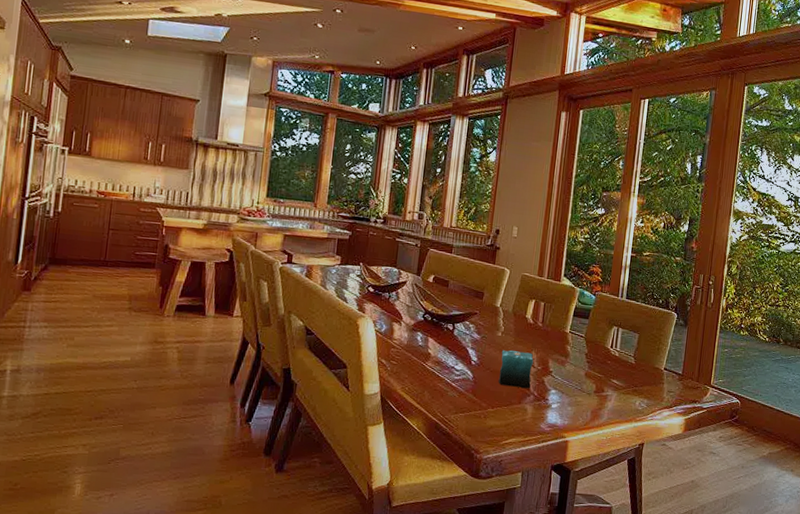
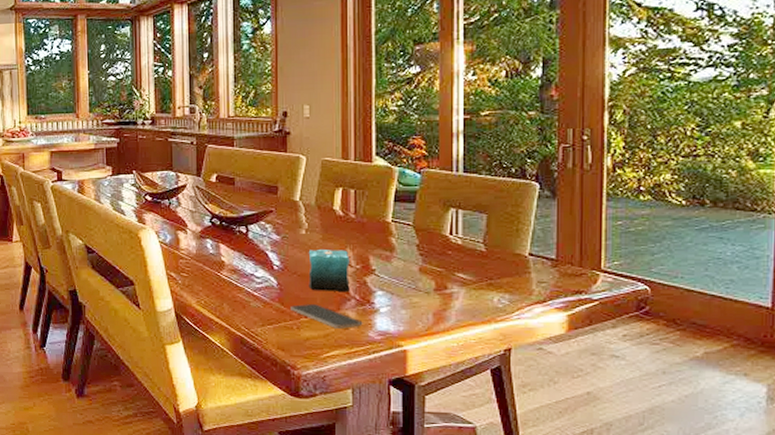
smartphone: none [481,396,537,420] -> present [291,304,363,329]

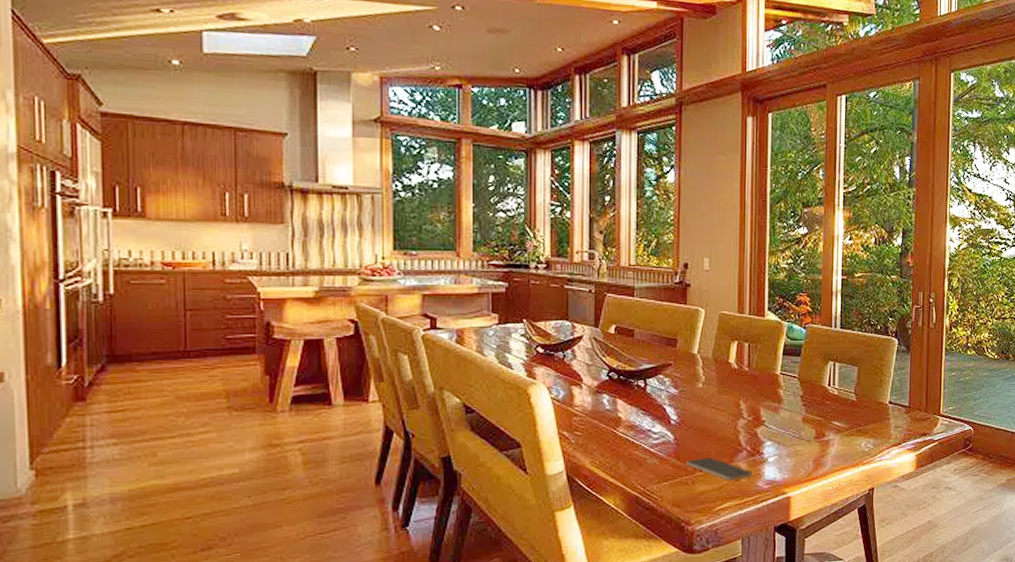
candle: present [308,248,350,291] -> none [704,401,742,444]

